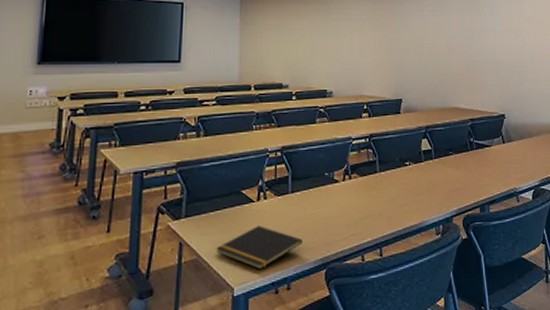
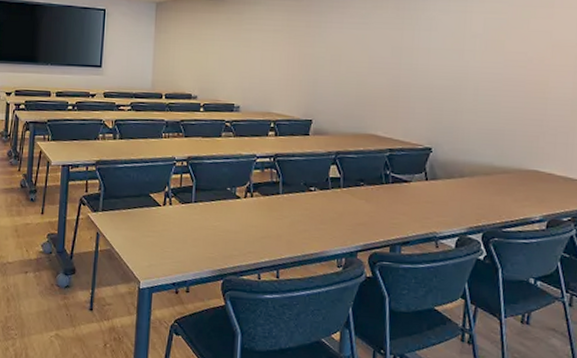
notepad: present [216,225,302,270] -> none [126,228,202,270]

